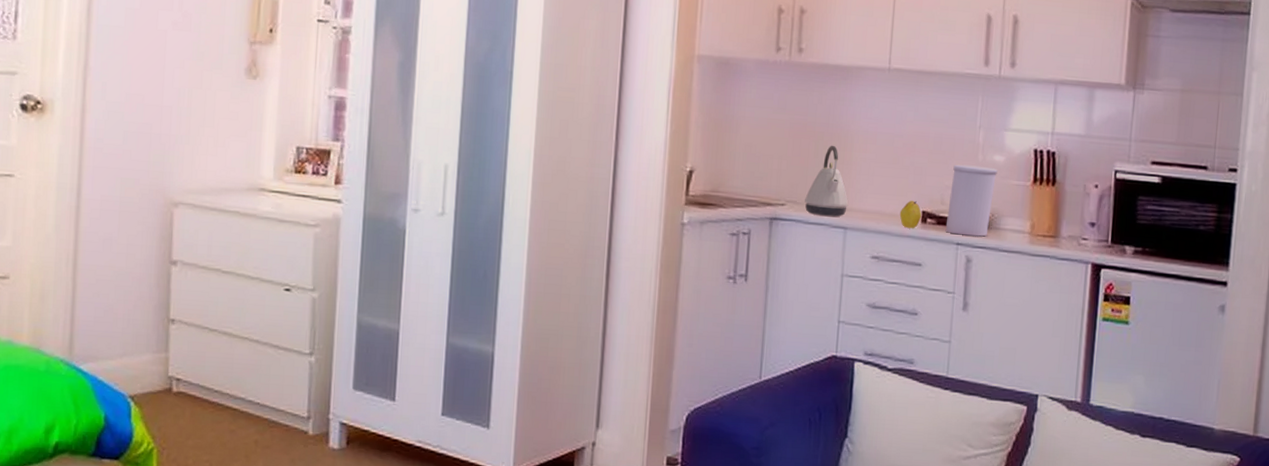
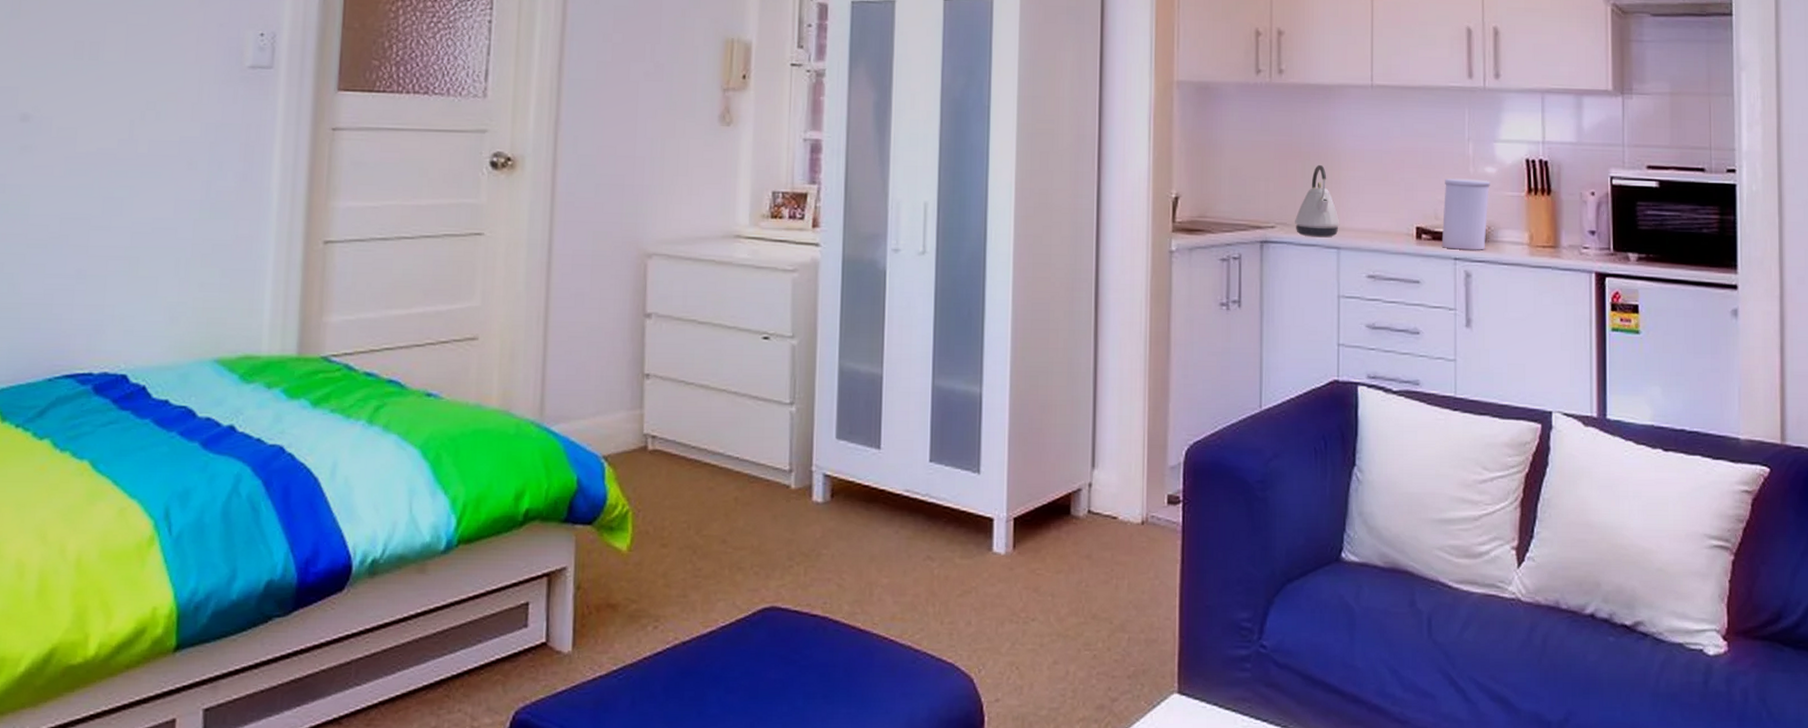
fruit: present [899,200,921,229] -> none [1393,216,1416,246]

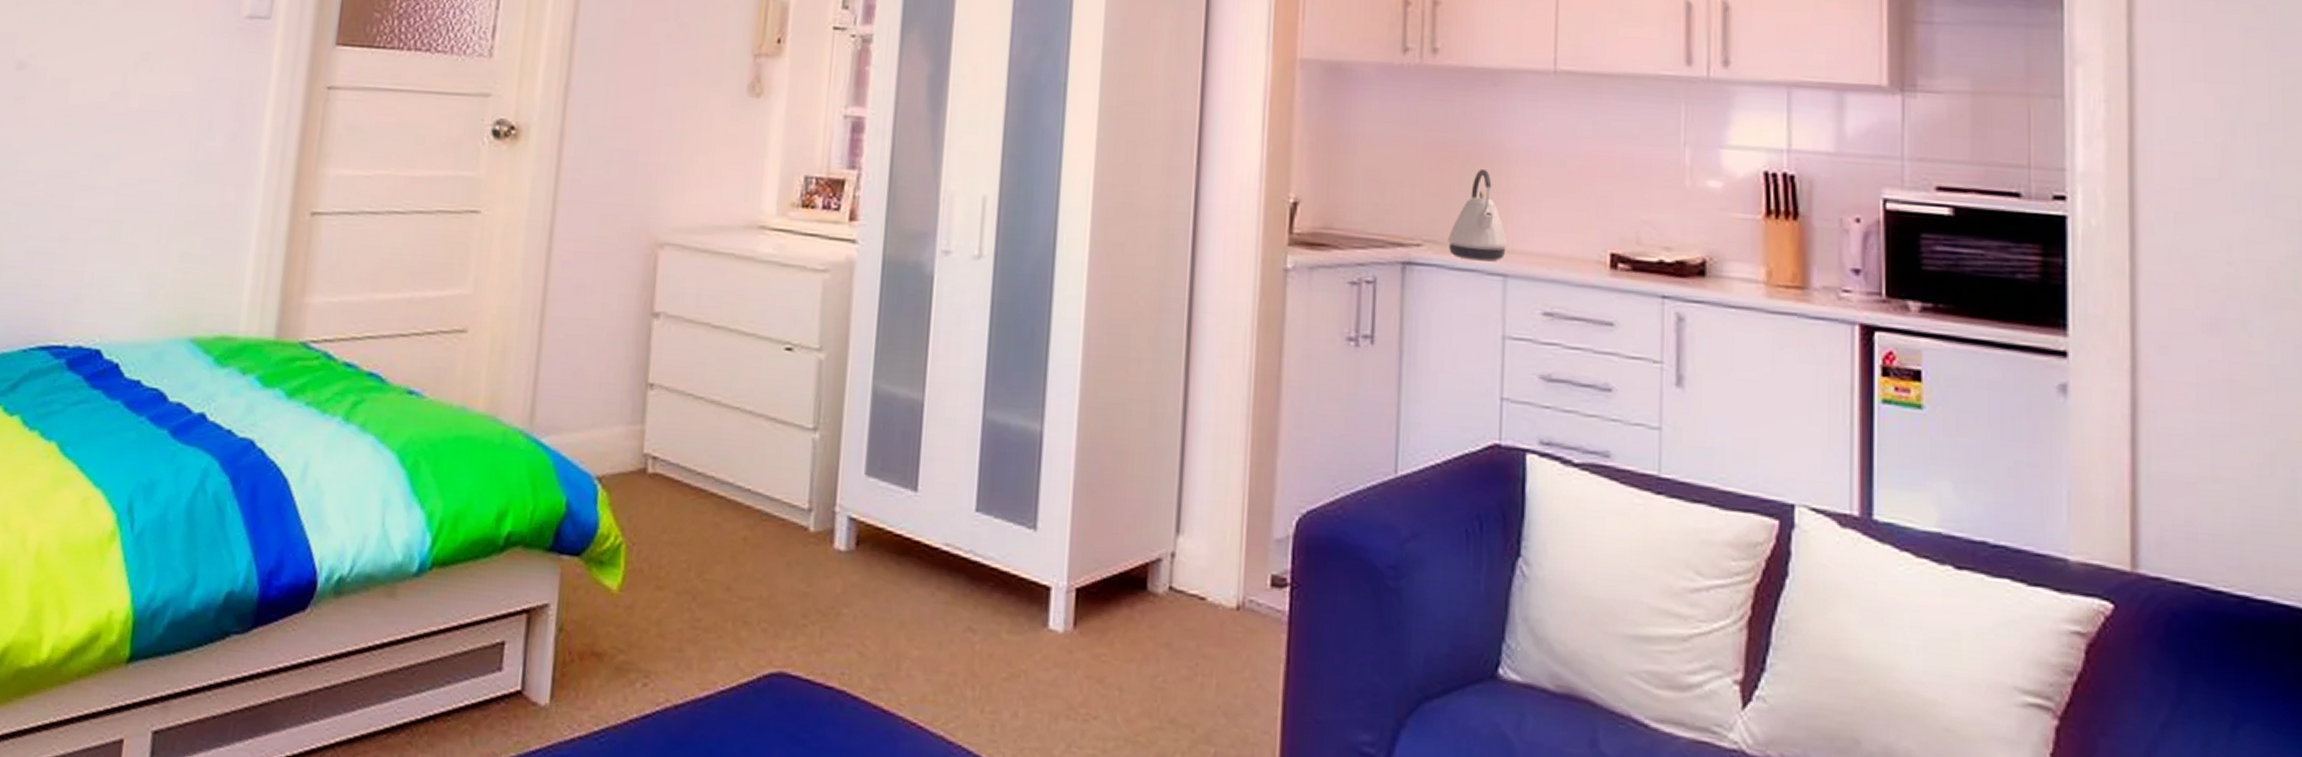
canister: present [1441,178,1490,250] -> none [1644,192,1714,288]

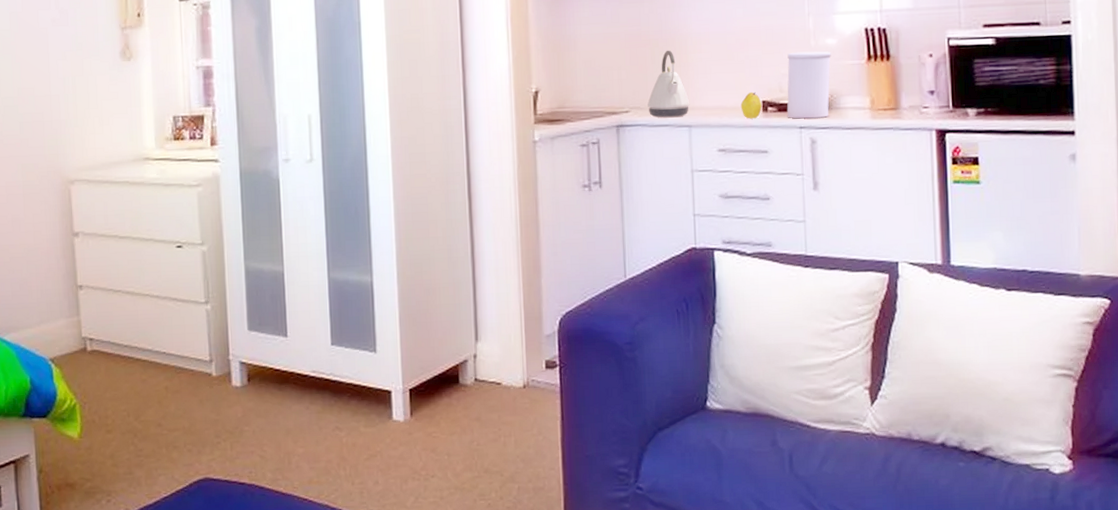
fruit: none [1579,239,1610,277] -> present [740,91,762,119]
canister: none [1644,192,1714,288] -> present [787,51,831,119]

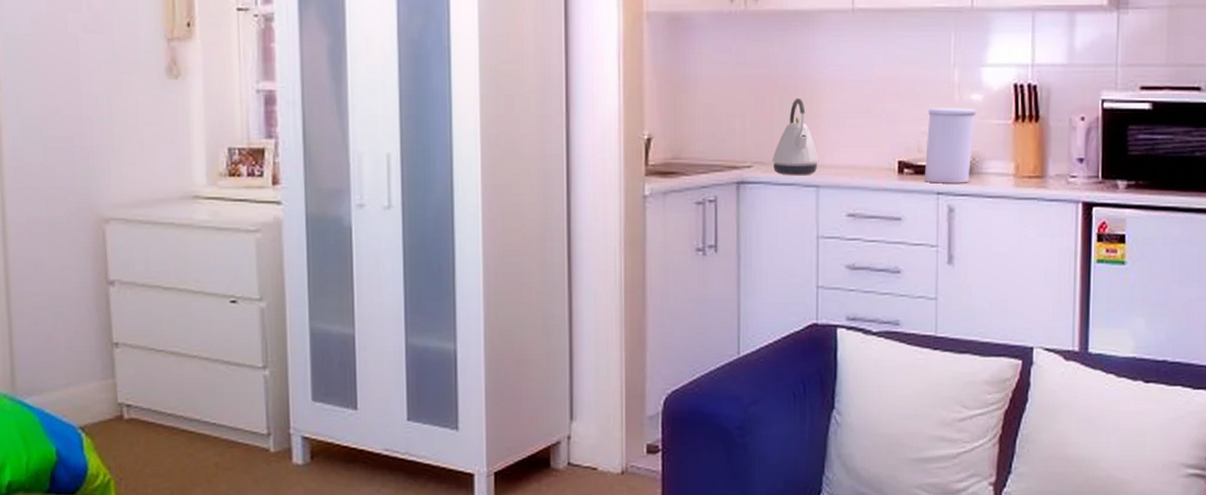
fruit: present [740,91,762,119] -> none [874,150,897,181]

